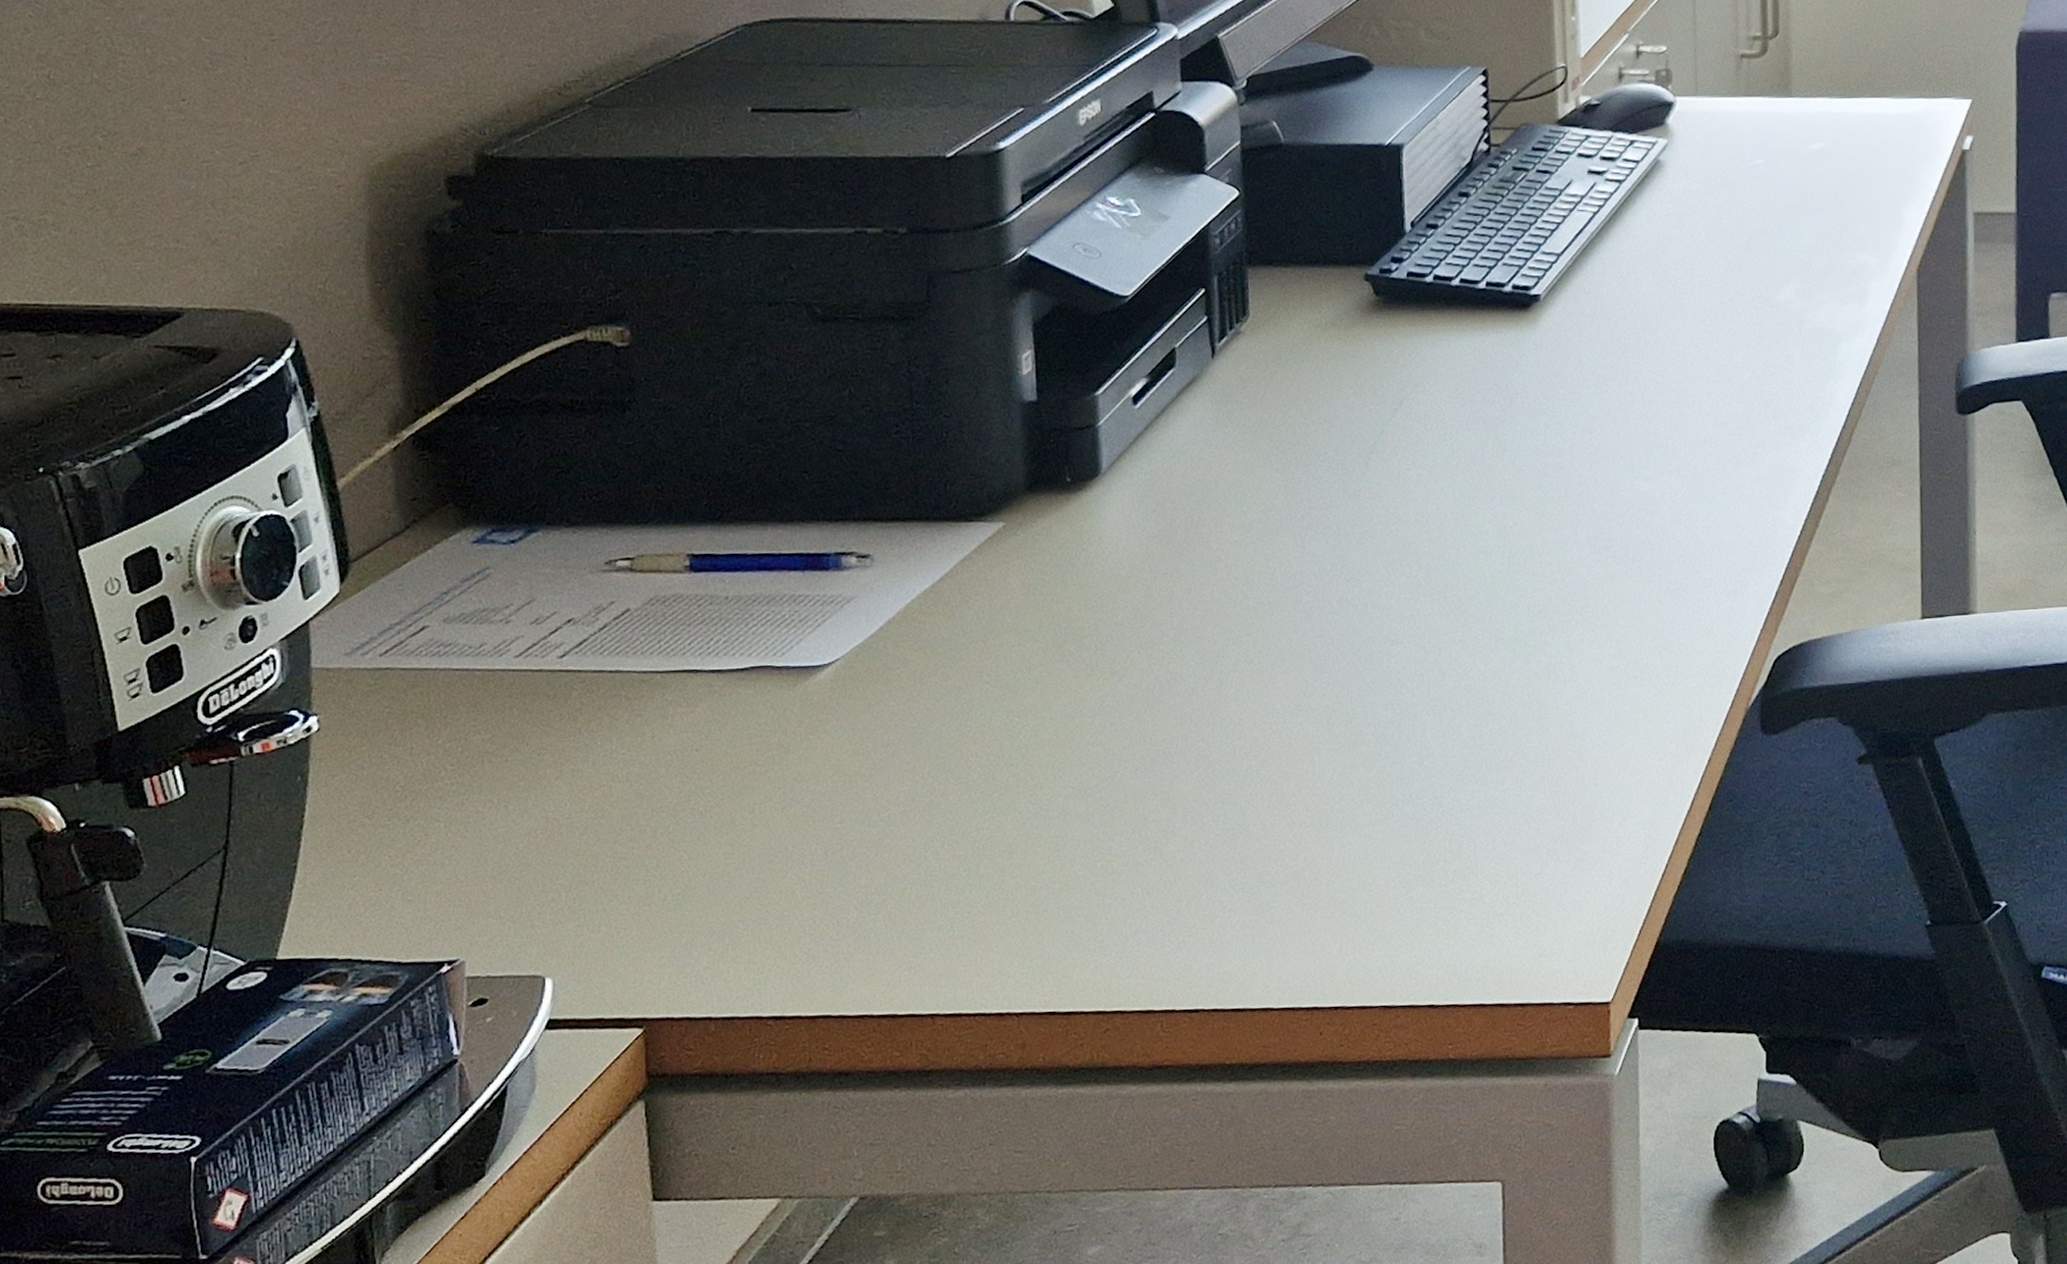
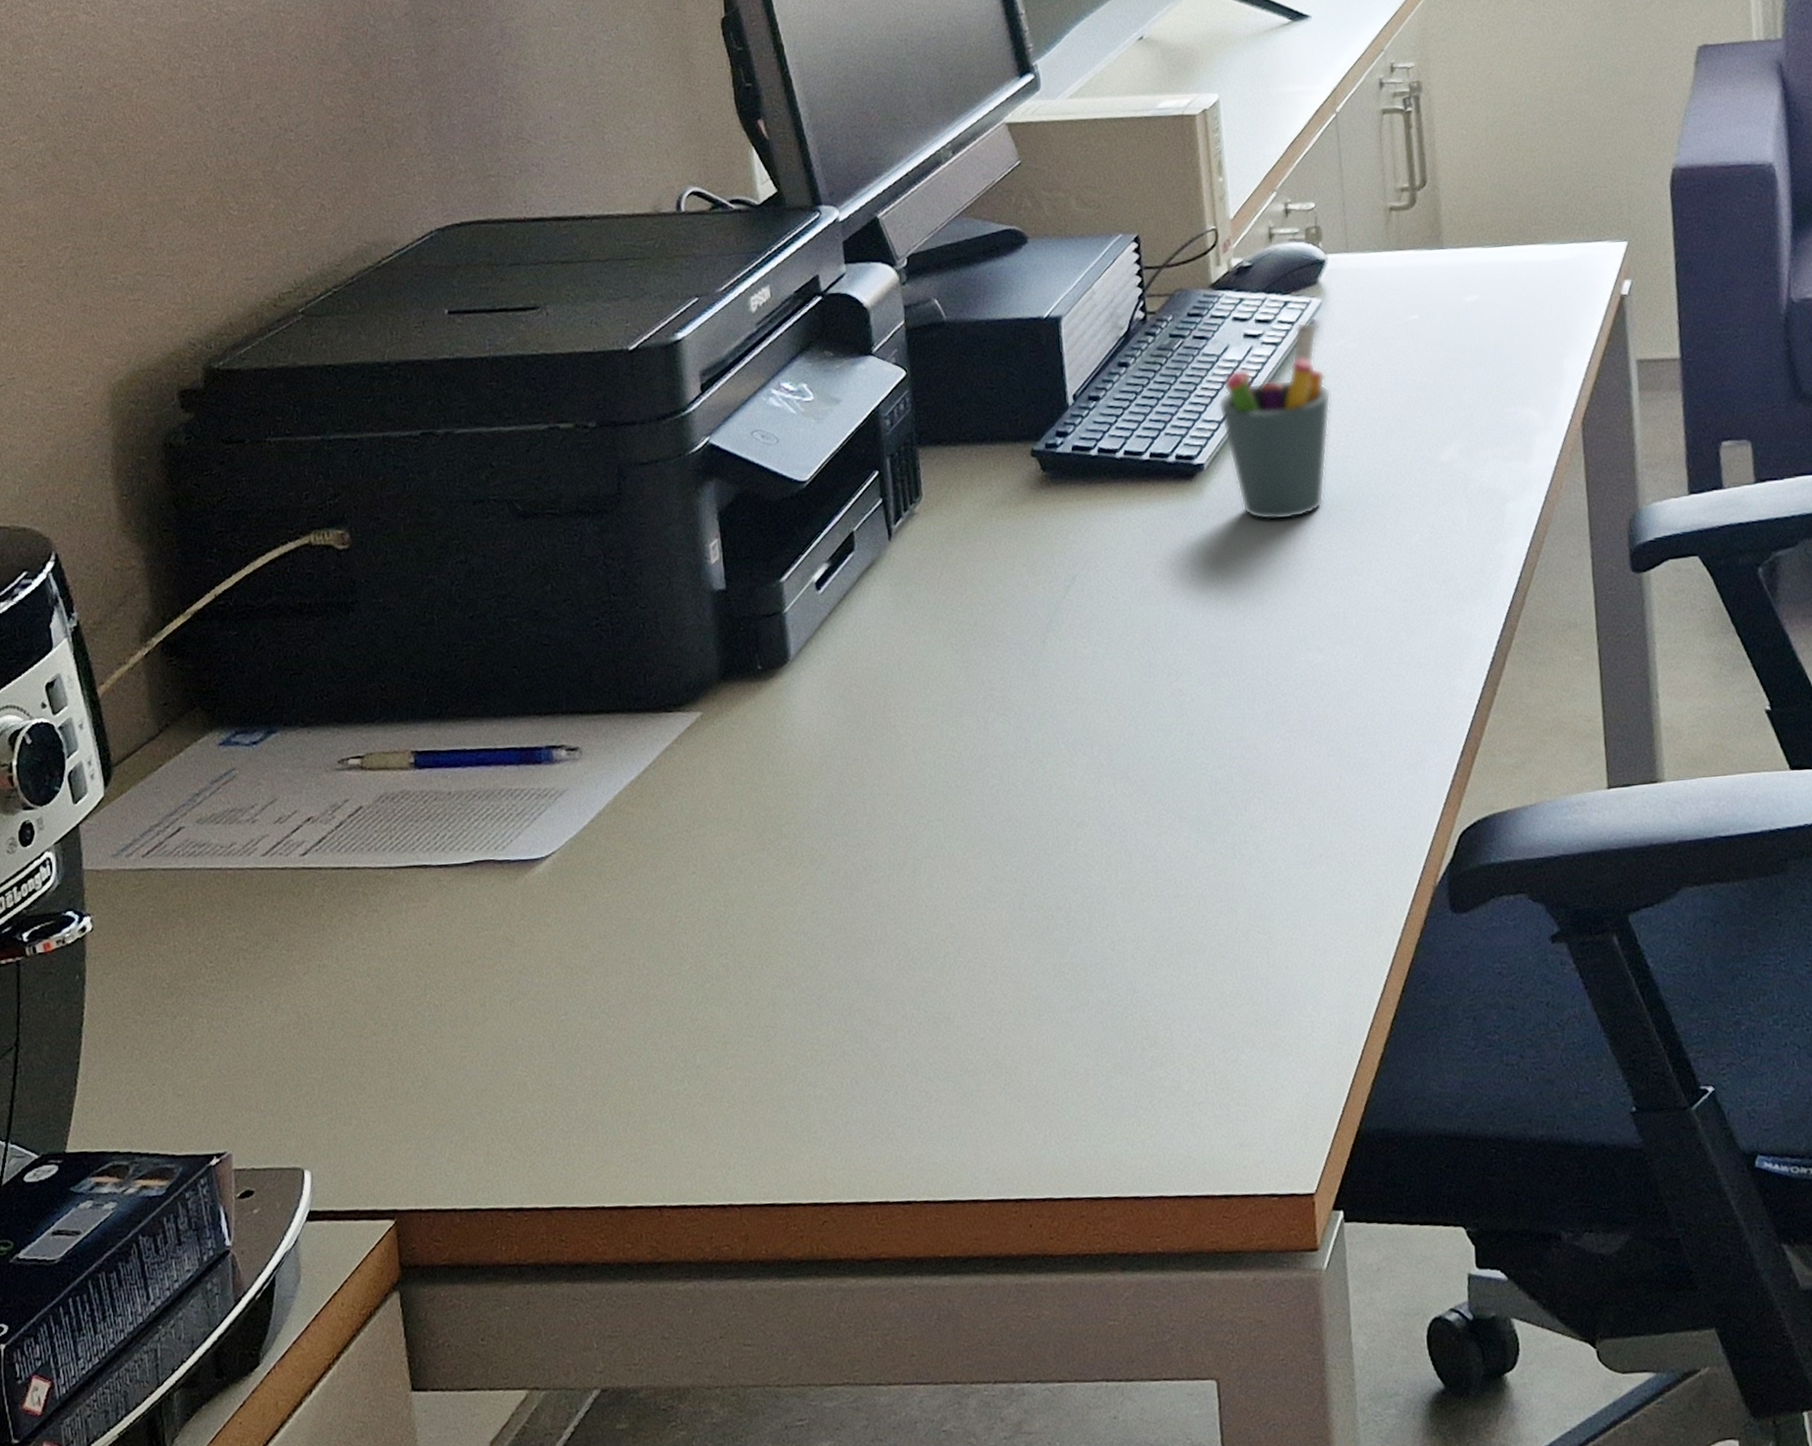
pen holder: none [1558,161,1672,353] -> present [1218,322,1331,521]

